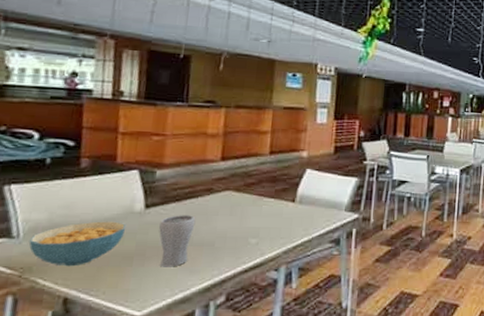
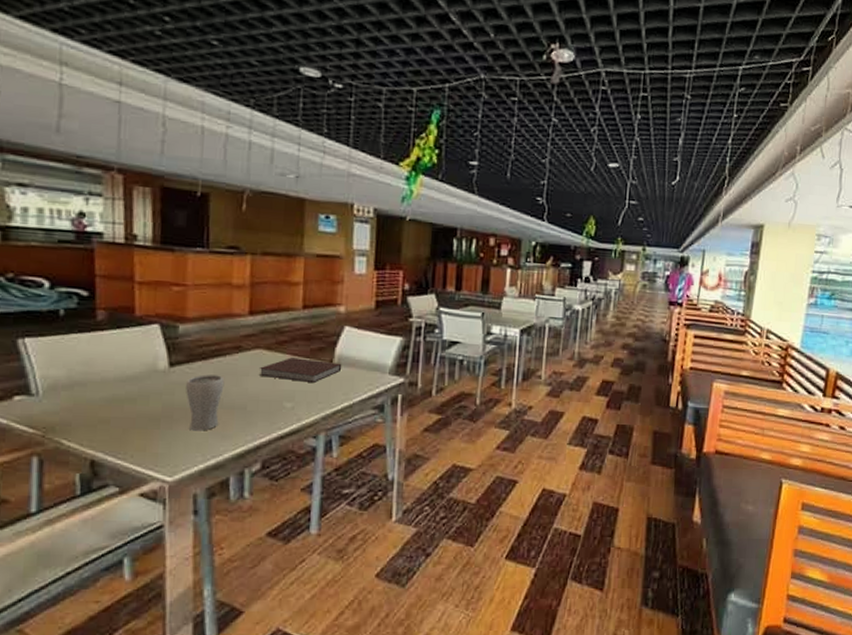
cereal bowl: present [28,221,127,267] -> none [49,379,151,428]
notebook: none [227,198,303,221] -> present [259,358,342,384]

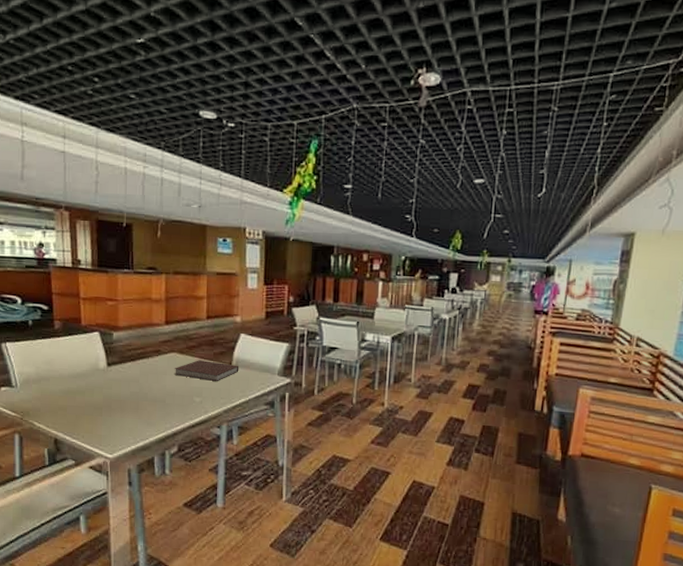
drinking glass: present [186,374,225,431] -> none [120,373,148,419]

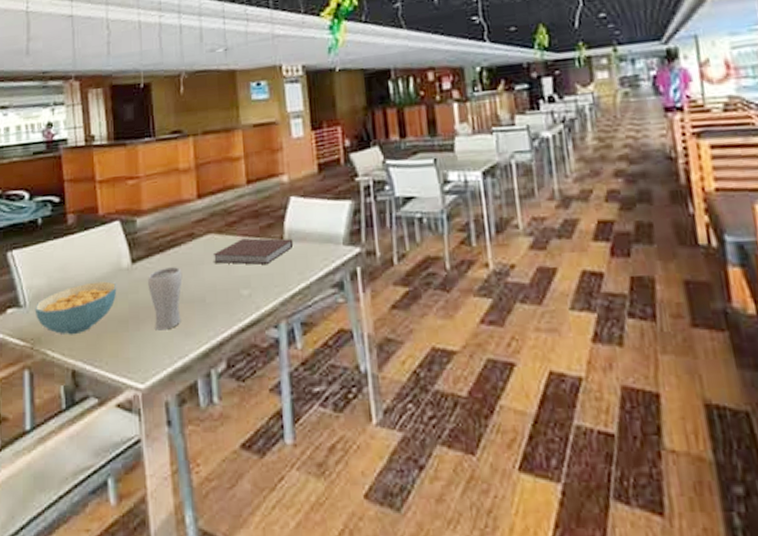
cereal bowl: none [24,376,94,413] -> present [34,281,117,335]
drinking glass: none [120,373,148,419] -> present [148,267,183,331]

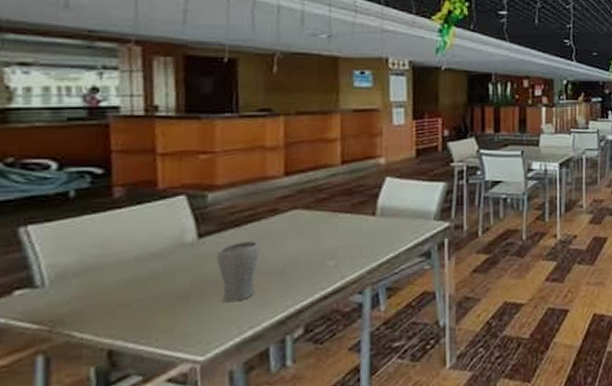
cereal bowl: present [34,281,117,335] -> none [57,256,177,314]
notebook: present [212,238,294,265] -> none [297,213,385,238]

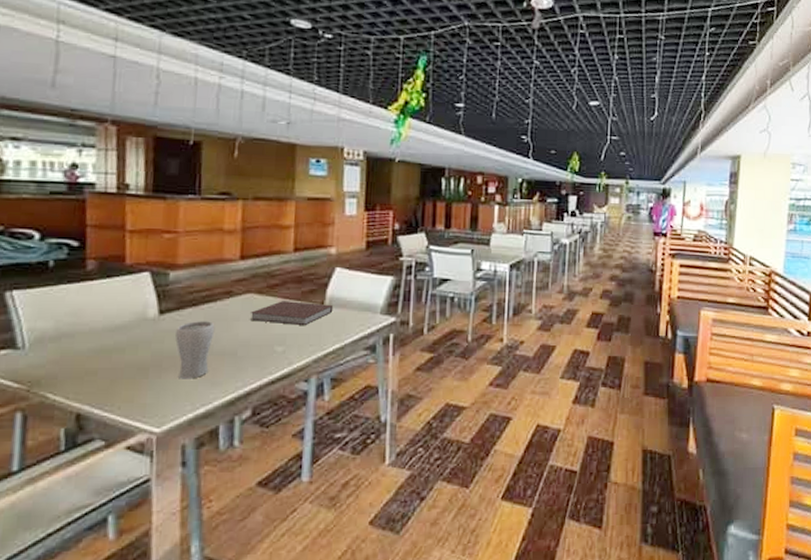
notebook: none [297,213,385,238] -> present [250,301,334,326]

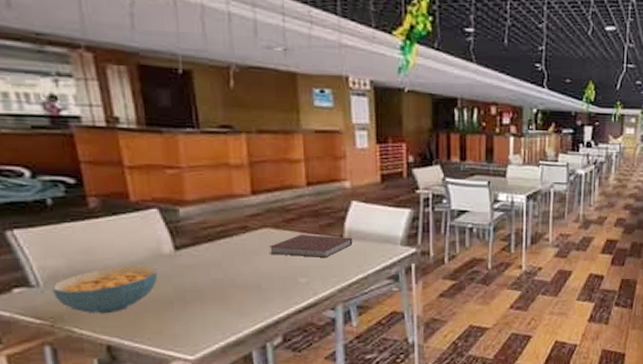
cereal bowl: none [35,329,140,380] -> present [51,265,158,314]
drinking glass: present [175,321,215,379] -> none [195,256,235,311]

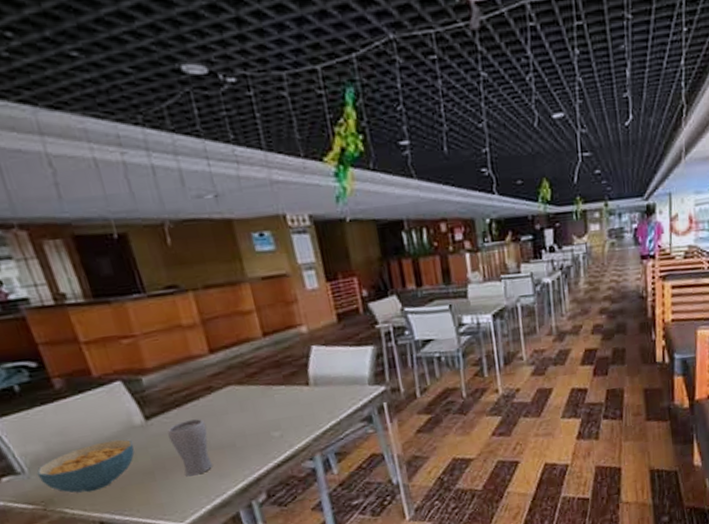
drinking glass: none [195,256,235,311] -> present [167,418,213,476]
notebook: present [268,235,353,259] -> none [236,383,320,412]

